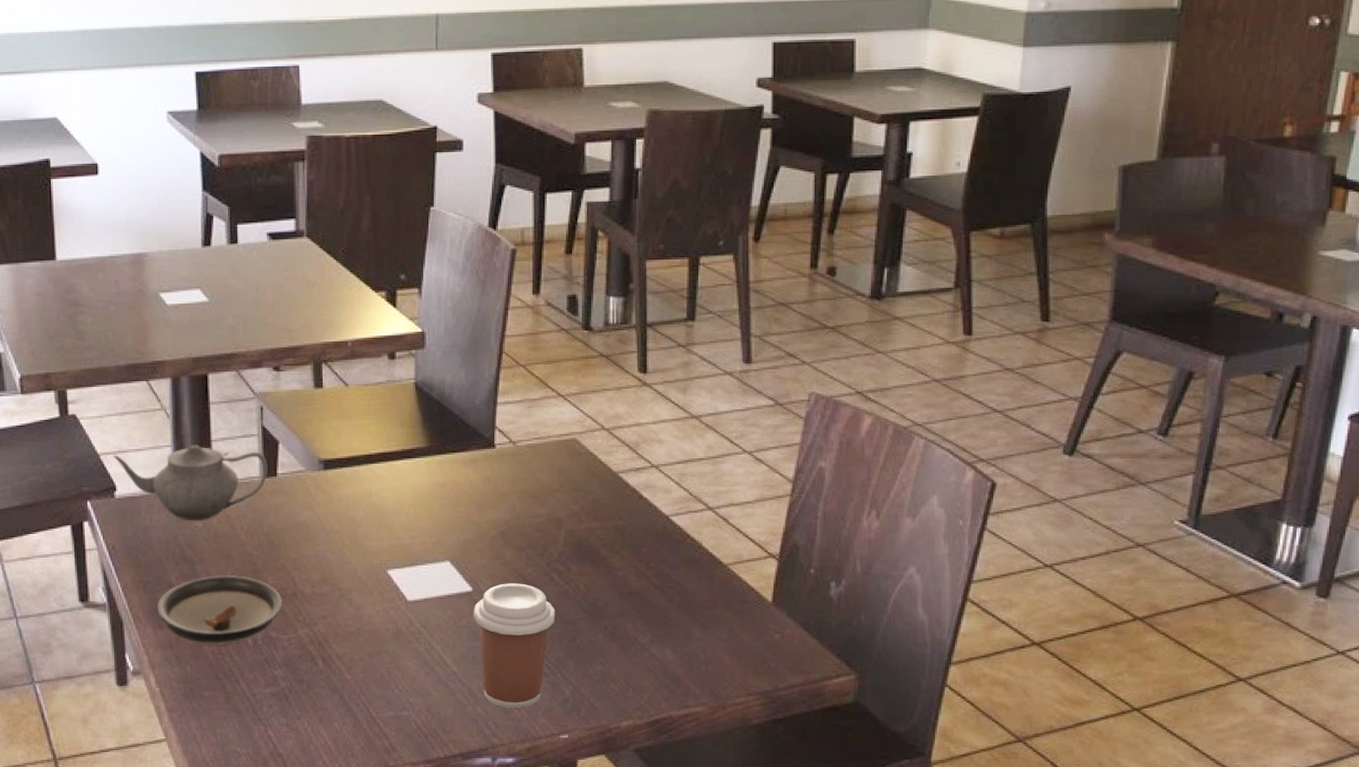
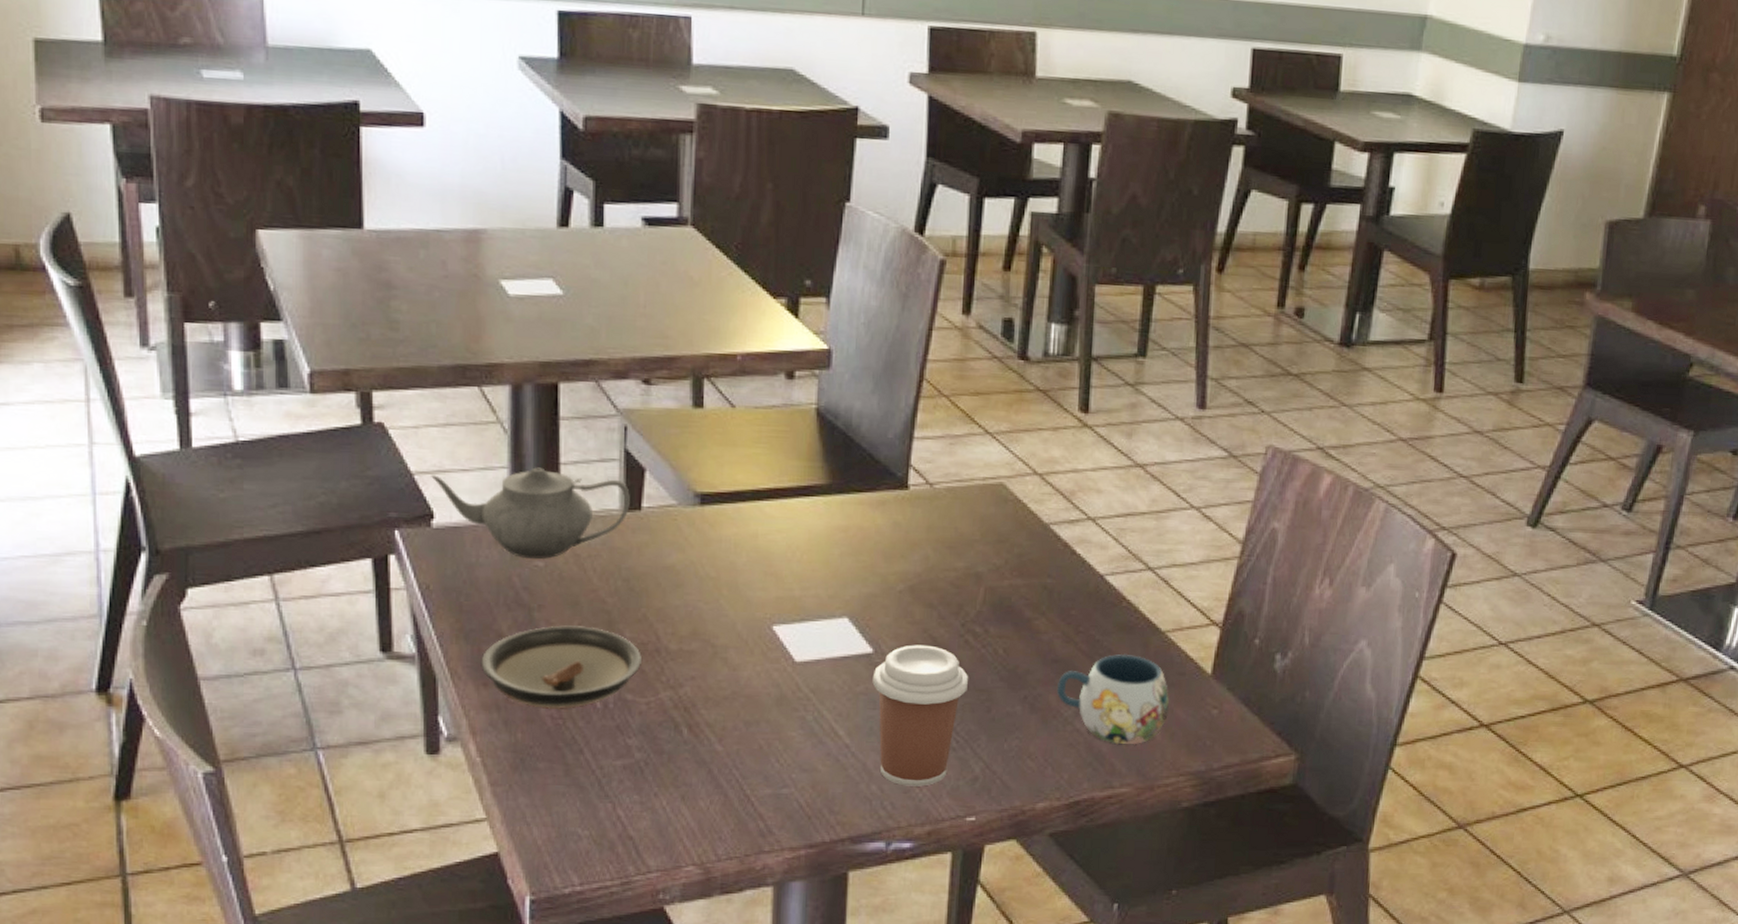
mug: none [634,585,736,668] -> present [1057,653,1170,745]

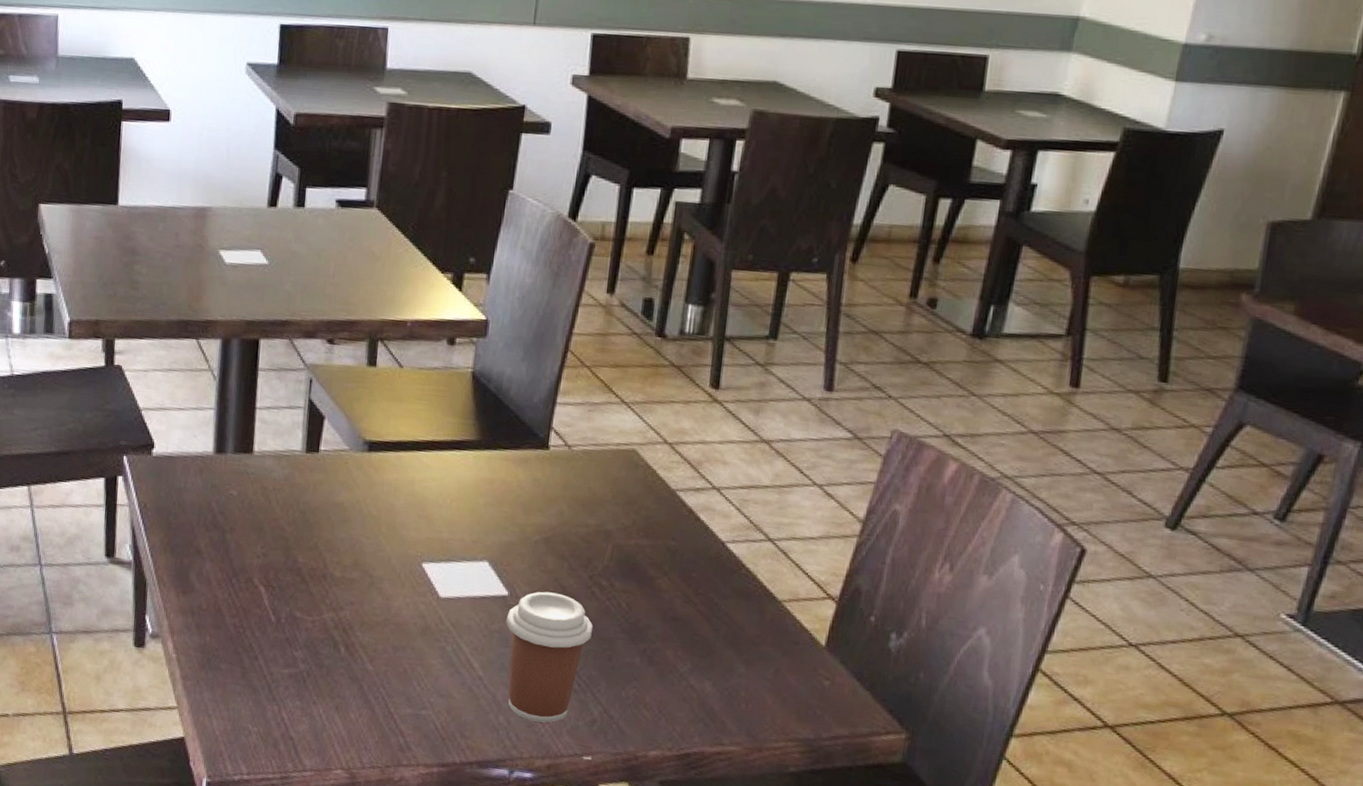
teapot: present [431,467,630,560] -> none [154,410,311,490]
saucer: present [481,625,643,710] -> none [182,547,312,620]
mug: present [1057,653,1170,745] -> none [674,618,783,706]

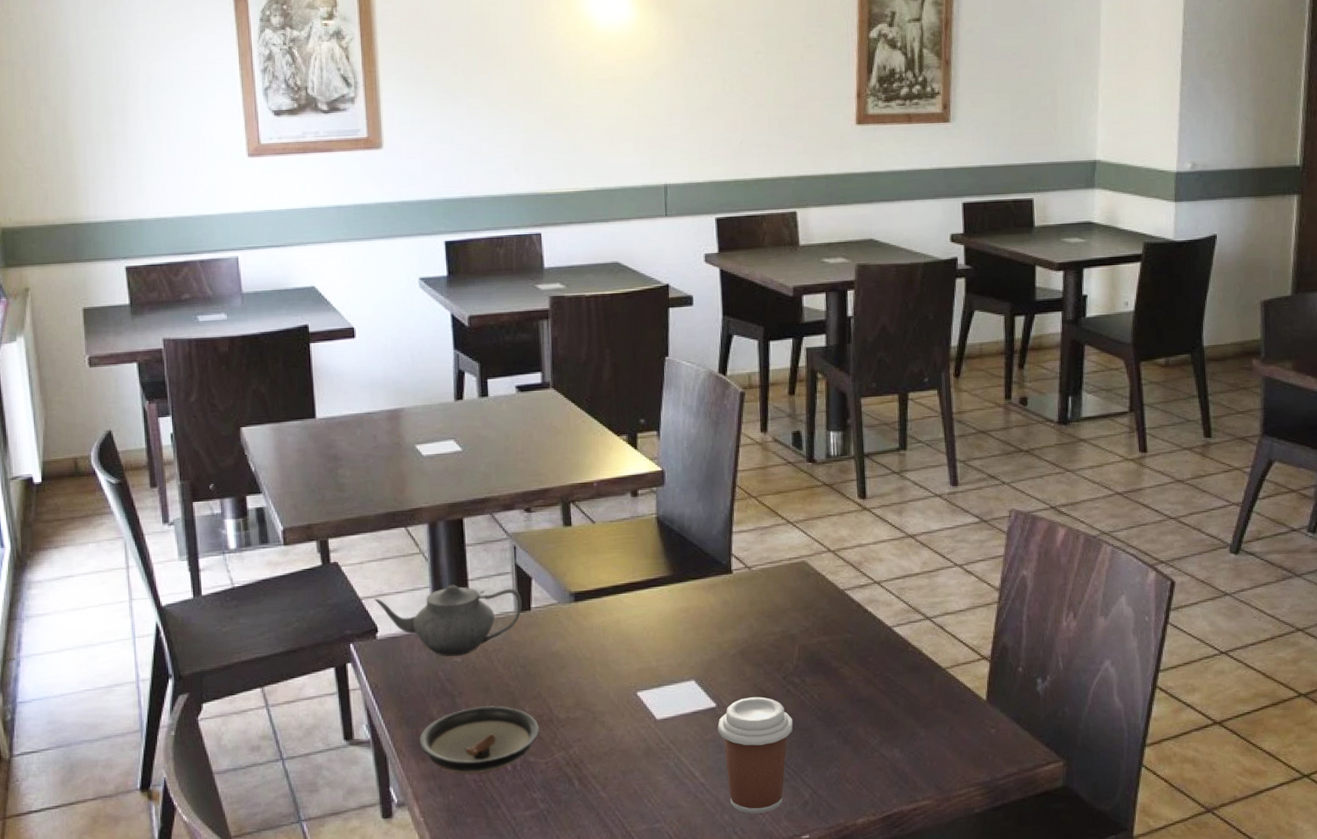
teapot: none [154,410,311,490] -> present [374,584,522,657]
saucer: none [182,547,312,620] -> present [419,706,540,775]

